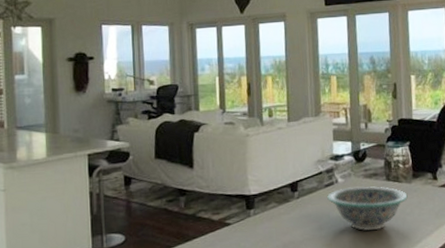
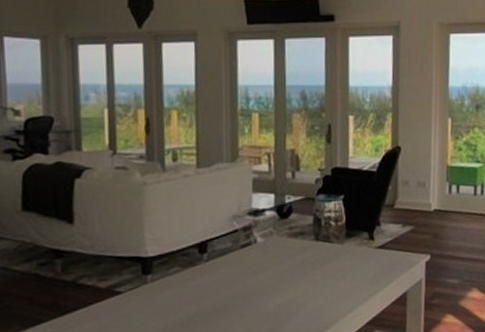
decorative bowl: present [327,186,408,231] -> none [243,247,339,299]

